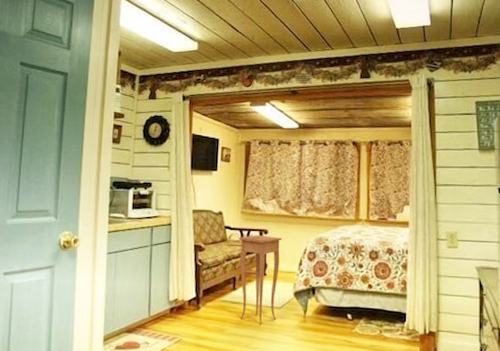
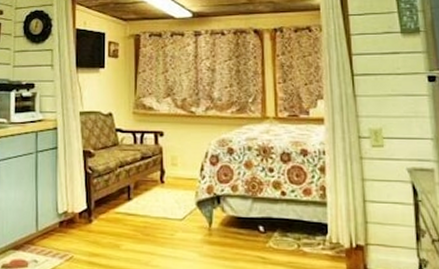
side table: present [238,234,283,325] -> none [131,137,181,240]

